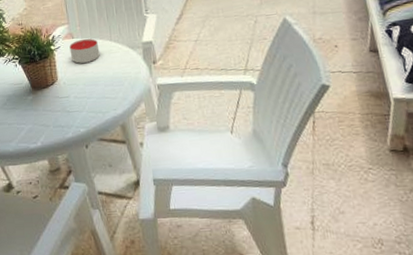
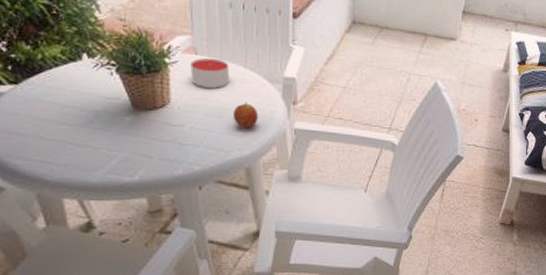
fruit: none [105,68,126,91] -> present [232,101,259,128]

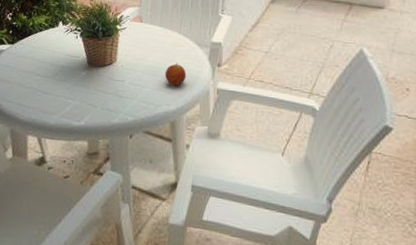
candle: present [190,57,230,88] -> none [135,25,166,51]

